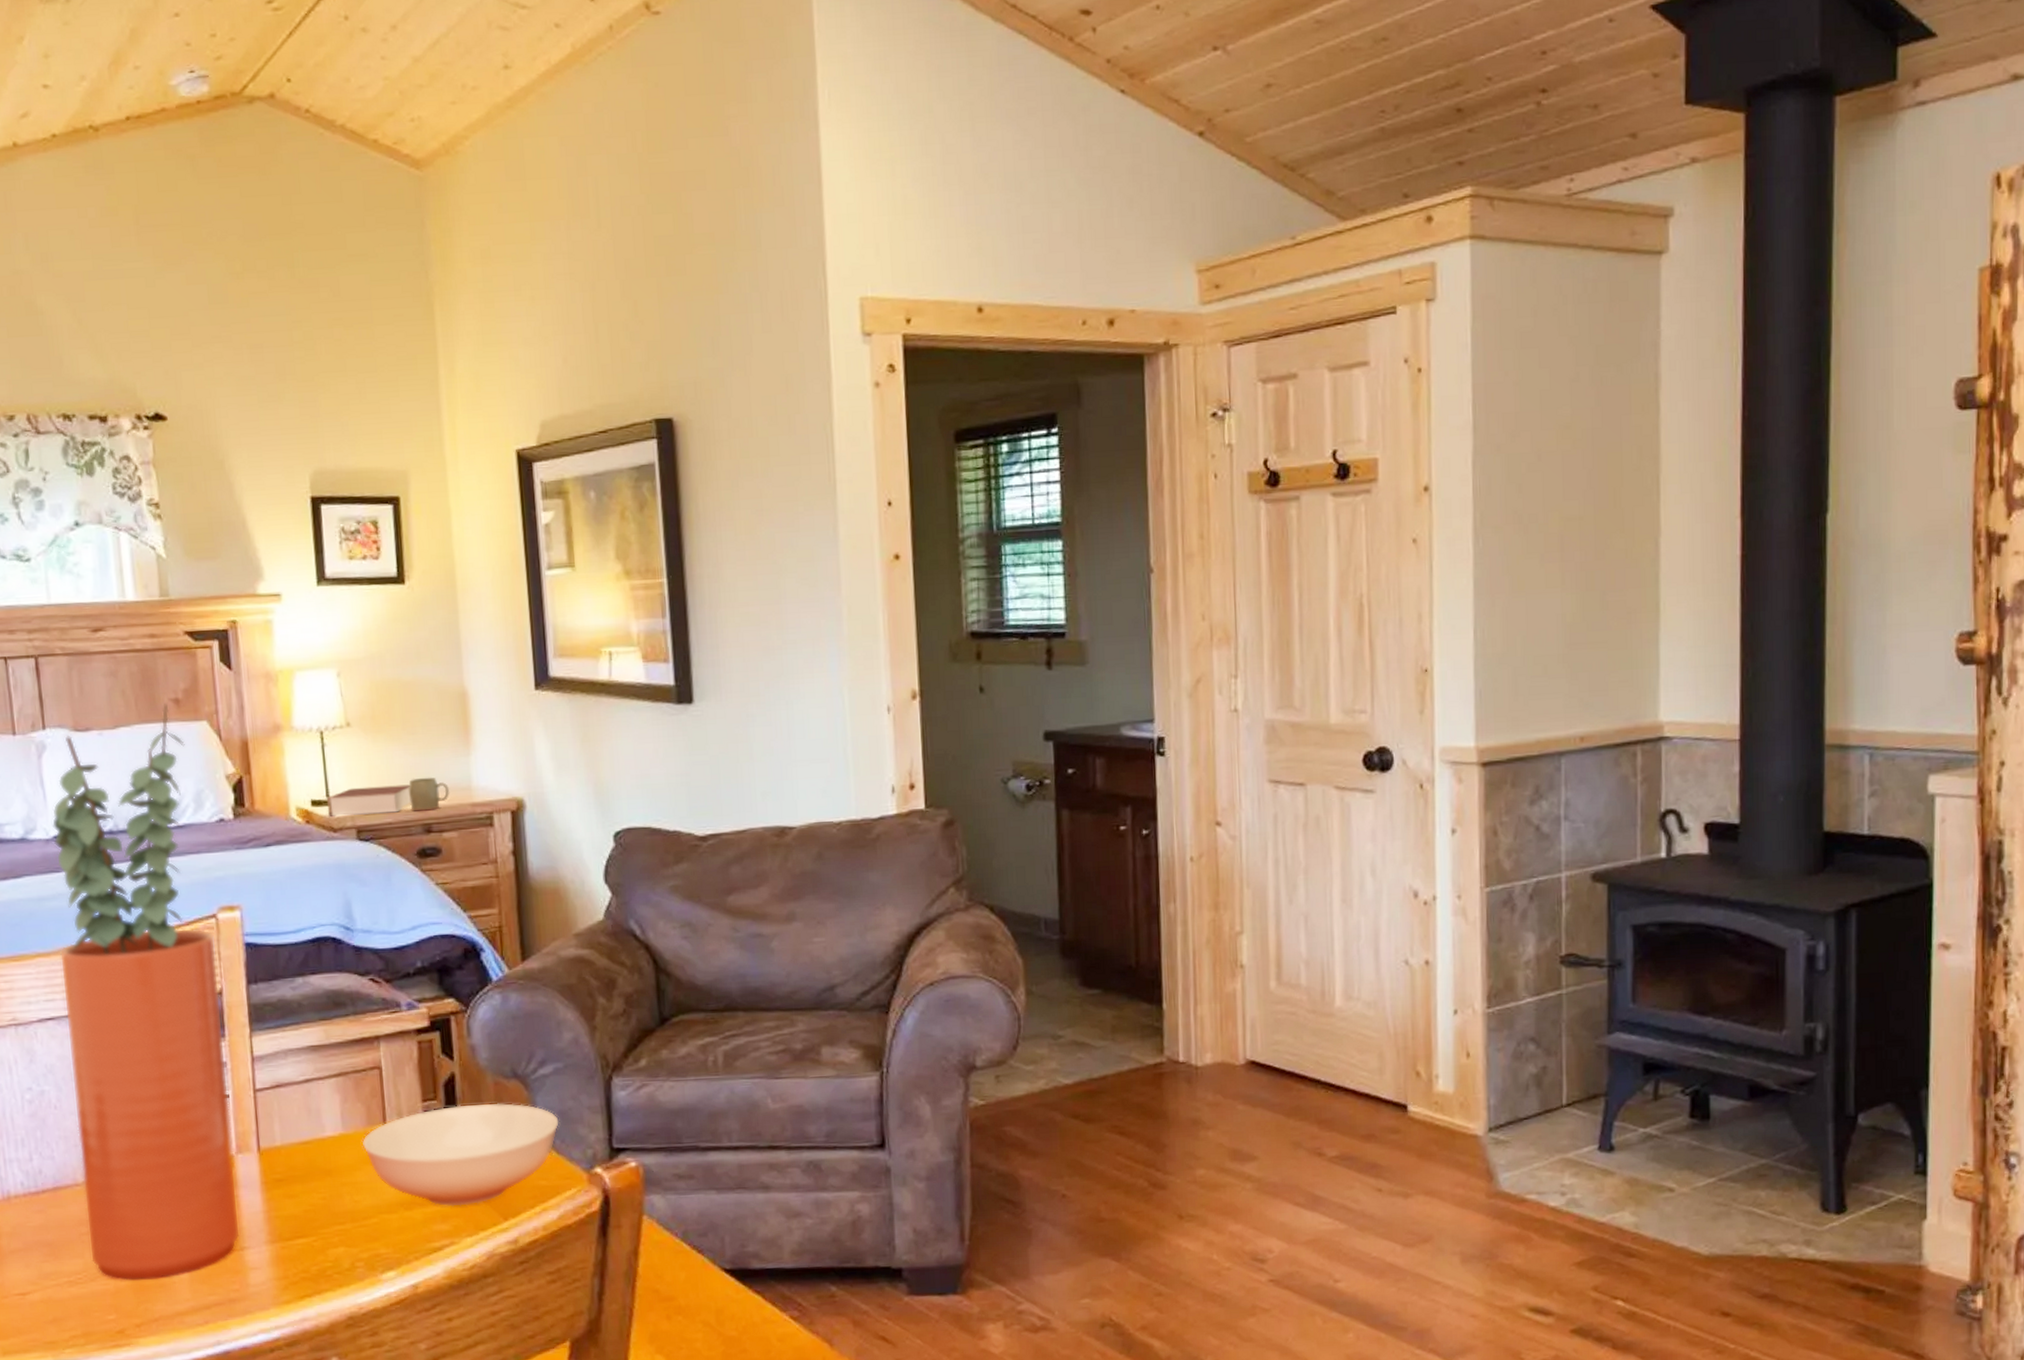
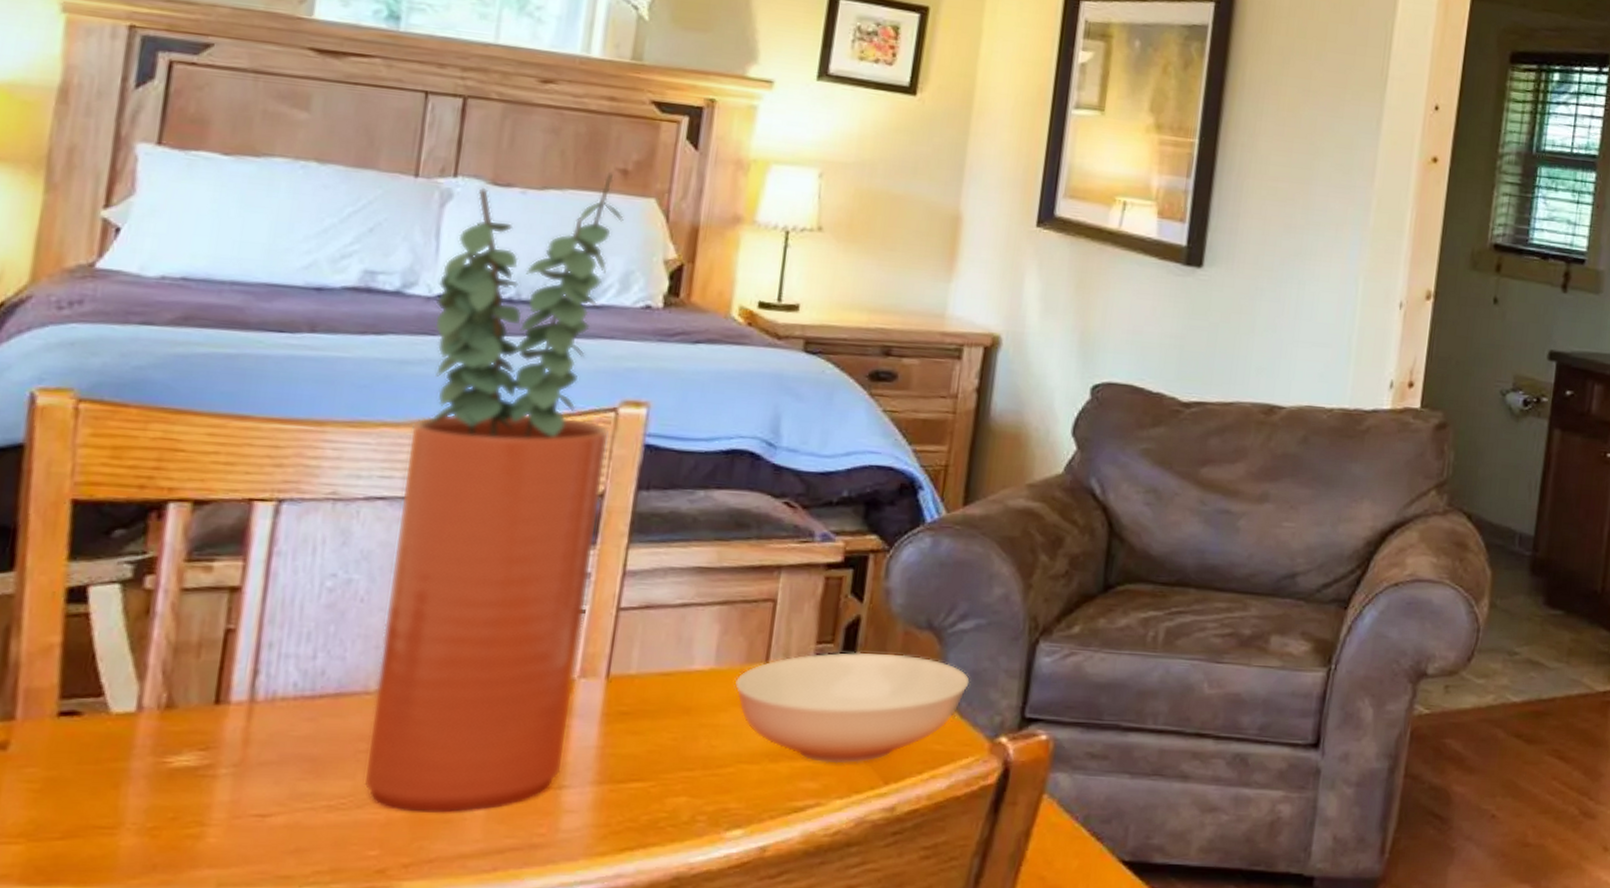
book: present [327,784,411,817] -> none [776,295,876,329]
mug: present [408,777,450,811] -> none [872,296,921,333]

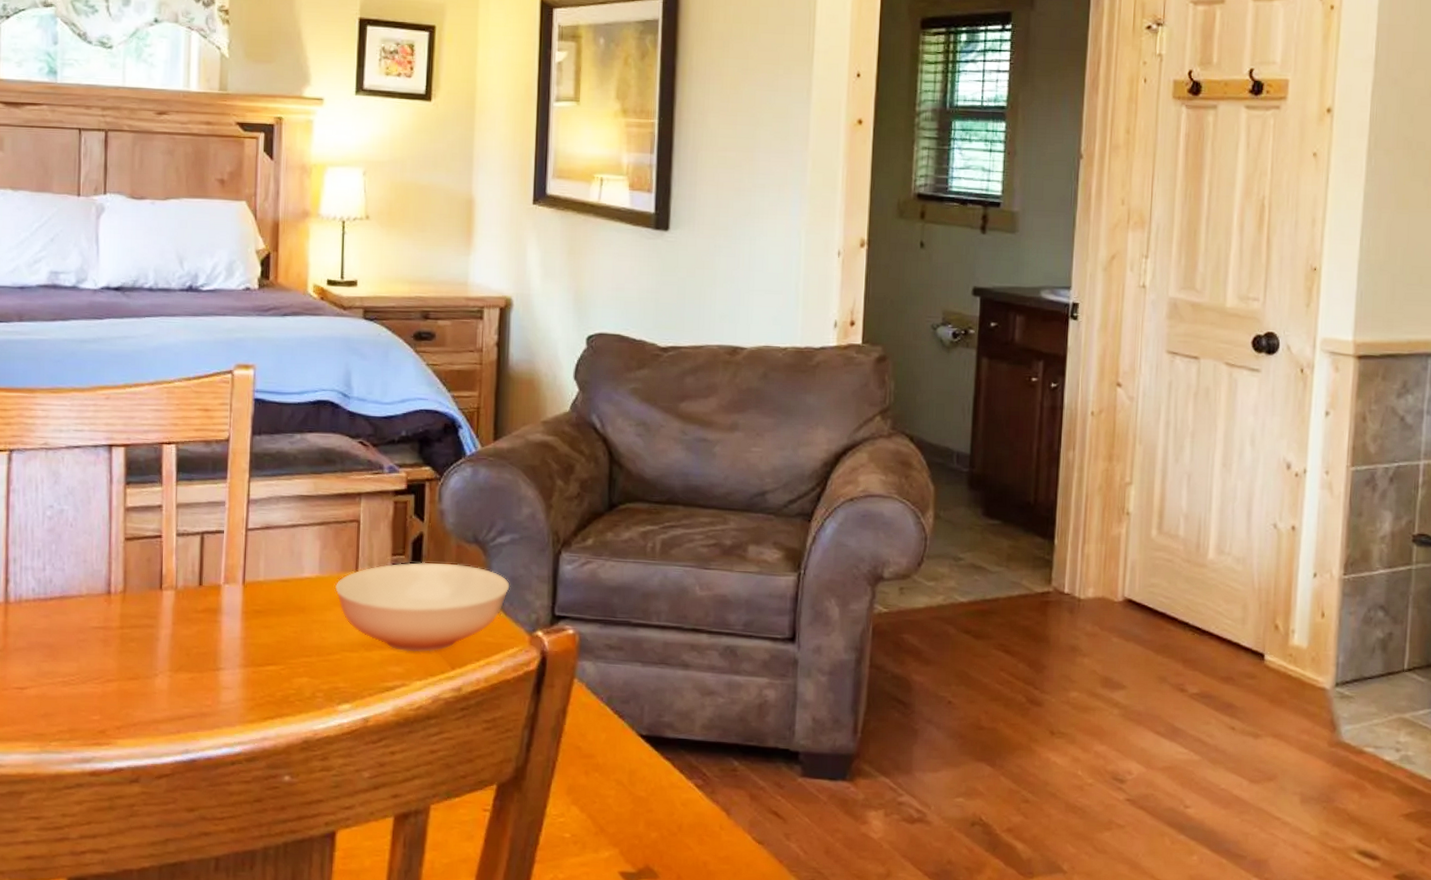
vase: present [364,173,624,813] -> none [85,183,229,688]

